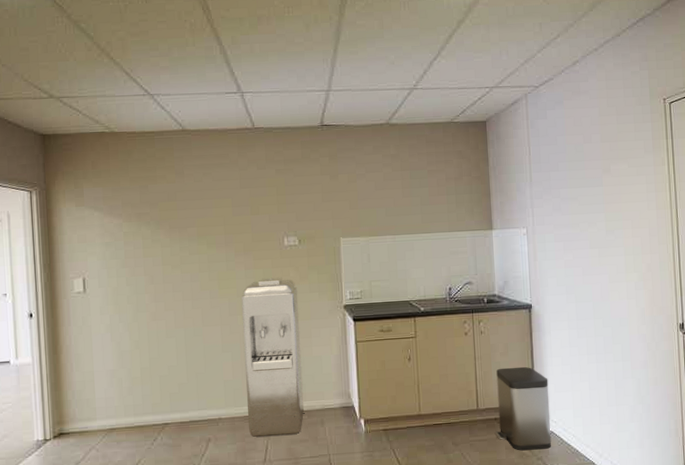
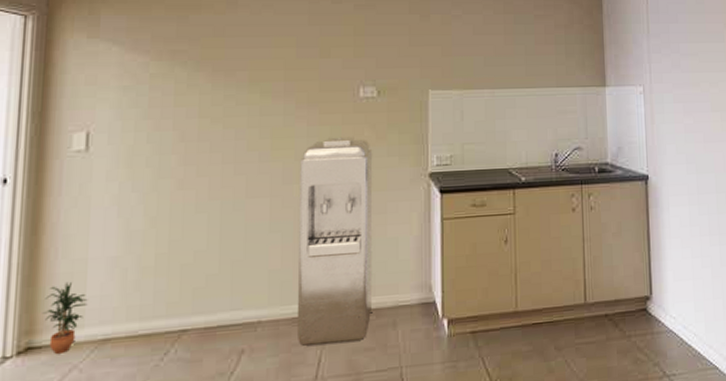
potted plant: none [67,387,97,438] -> present [42,281,88,354]
pedal bin: present [494,366,552,451] -> none [604,250,670,355]

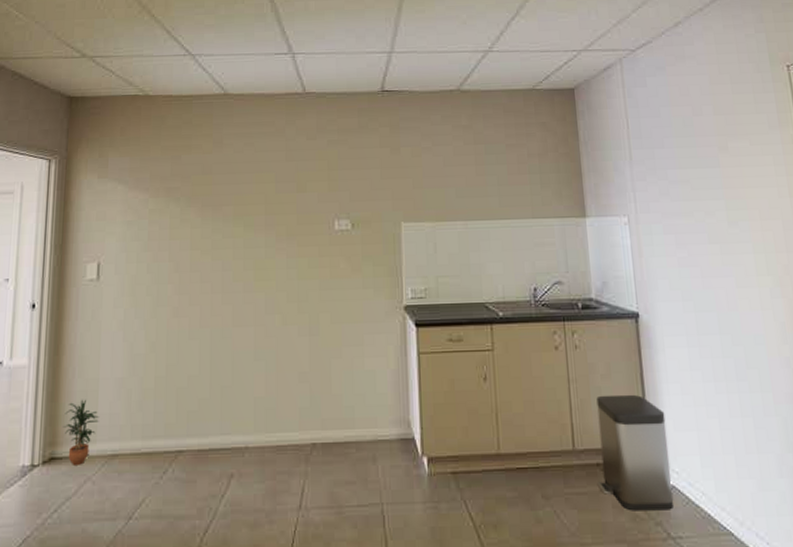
water dispenser: present [298,136,373,346] -> none [281,268,352,474]
pedal bin: none [604,250,670,355] -> present [596,394,674,511]

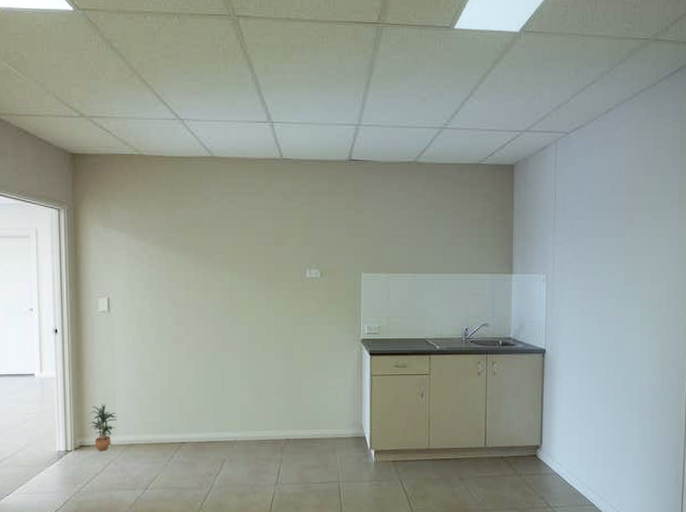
pedal bin: present [596,394,674,511] -> none [500,409,556,489]

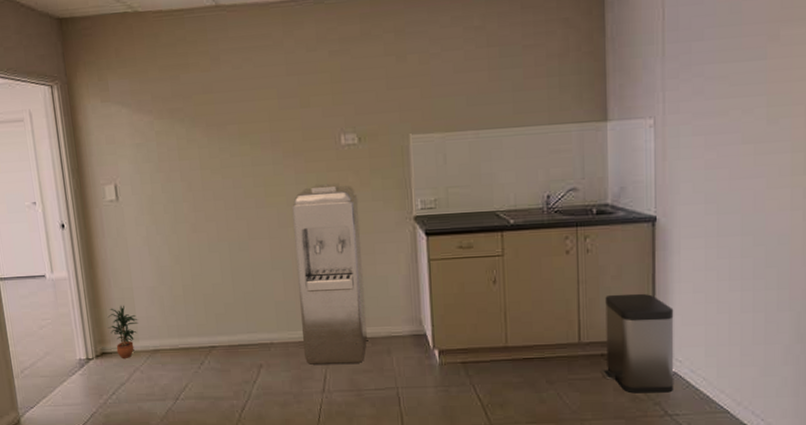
water dispenser: none [262,308,317,460] -> present [292,182,367,365]
pedal bin: none [500,409,556,489] -> present [600,293,674,394]

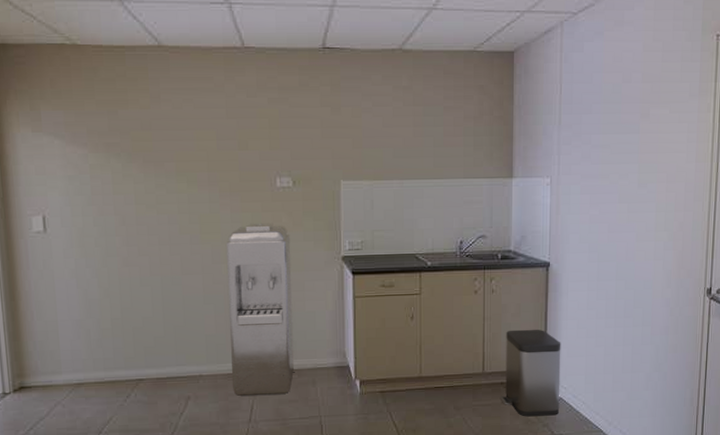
potted plant: present [107,305,138,358] -> none [28,338,62,392]

